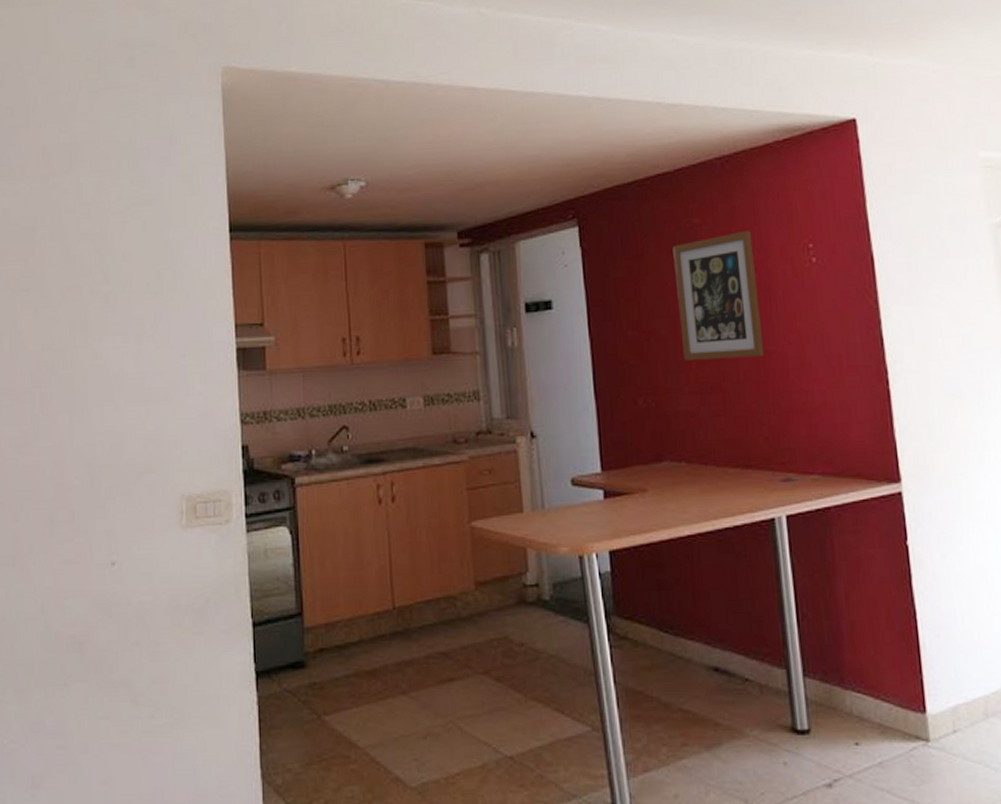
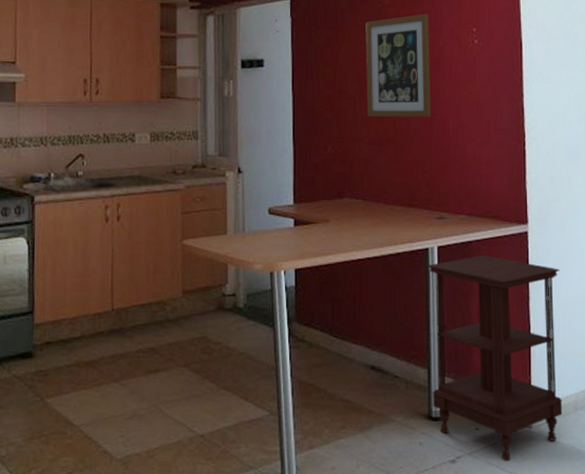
side table: none [775,523,970,784] -> present [427,255,563,461]

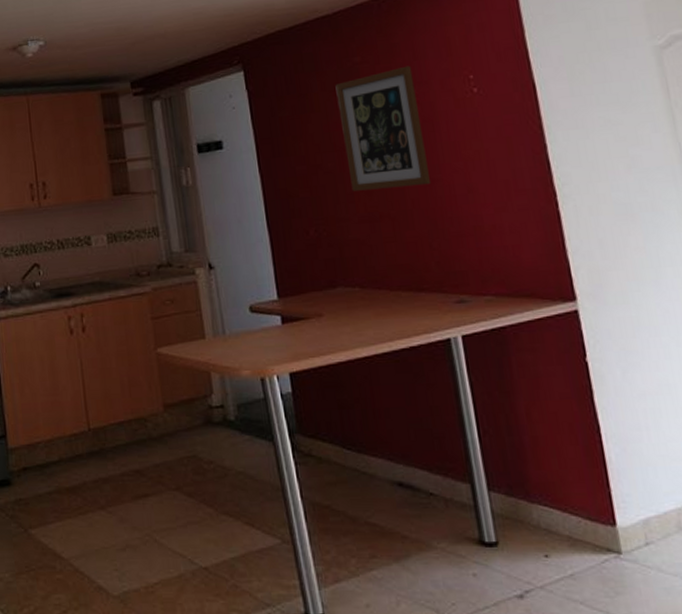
side table: present [427,255,563,461] -> none [452,342,662,595]

